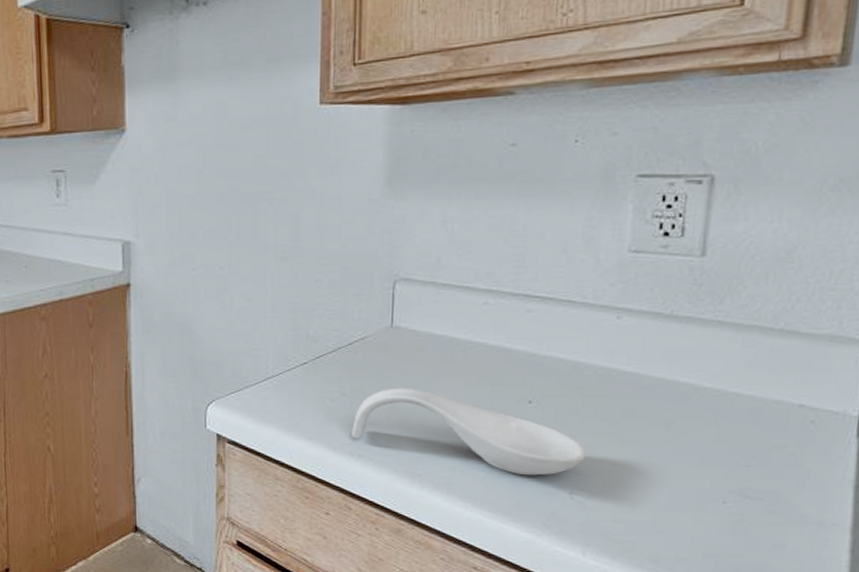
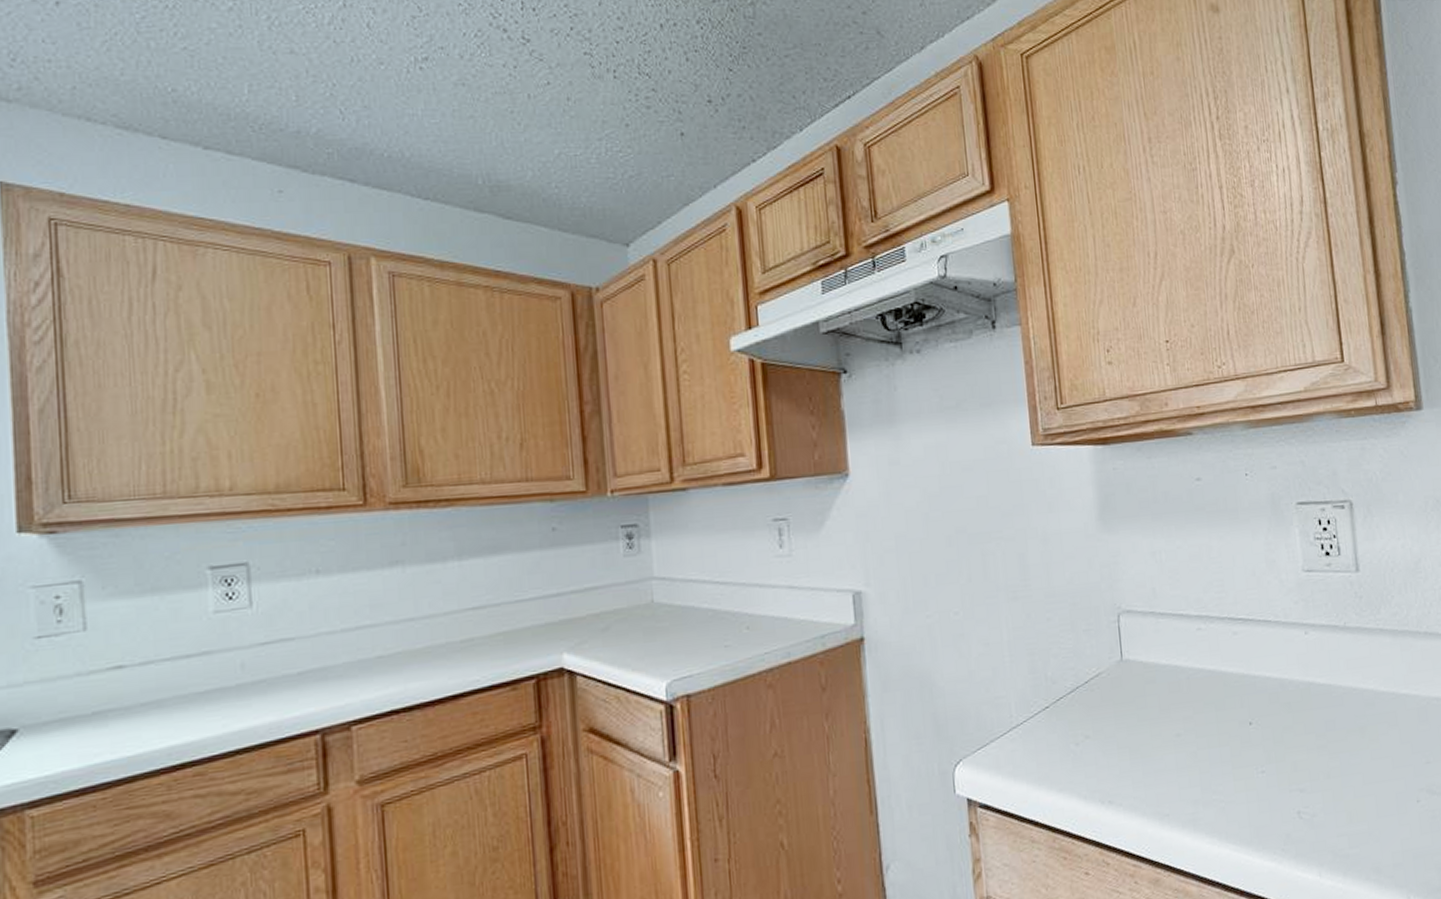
spoon rest: present [352,387,586,476] -> none [1099,722,1305,801]

